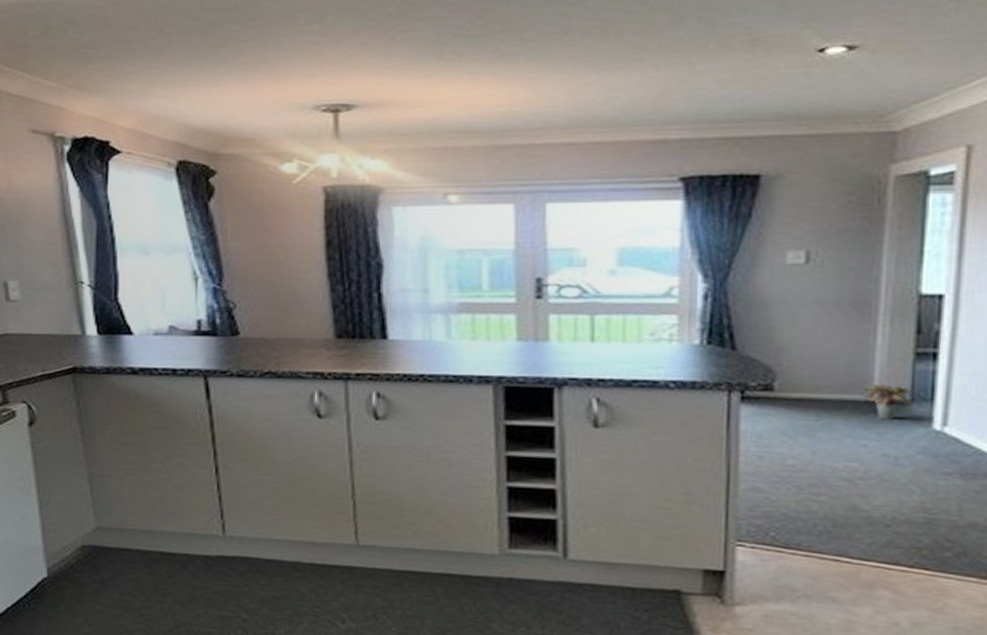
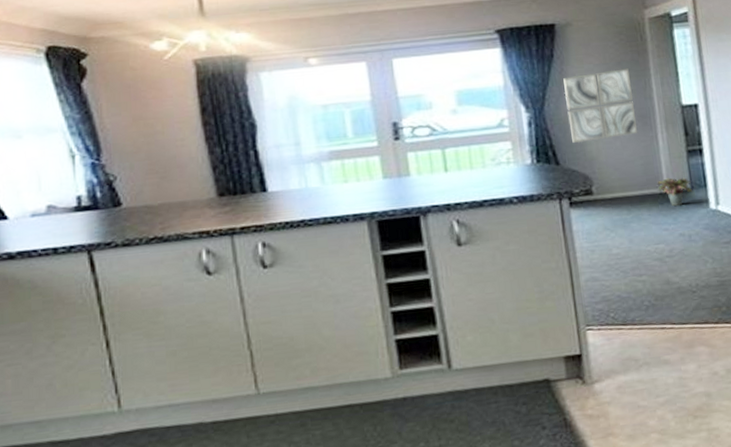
wall art: none [757,239,853,327] -> present [563,68,638,143]

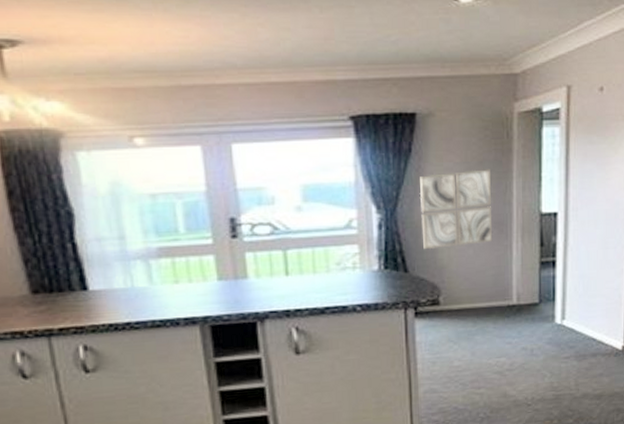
potted plant: present [657,177,693,207] -> none [506,290,541,320]

